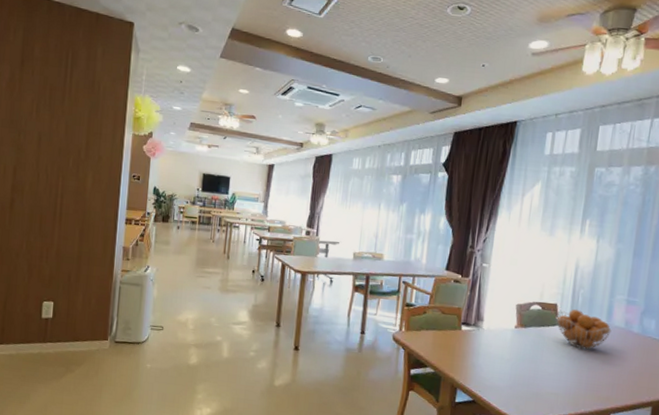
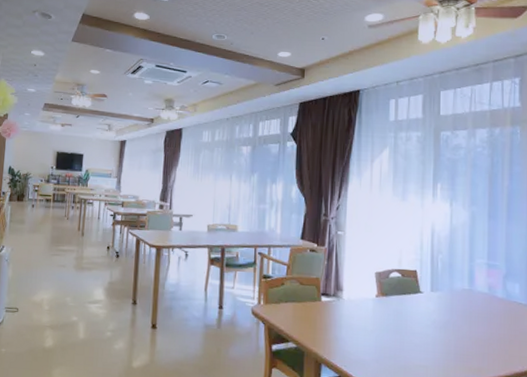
fruit basket: present [555,309,612,350] -> none [416,275,475,318]

